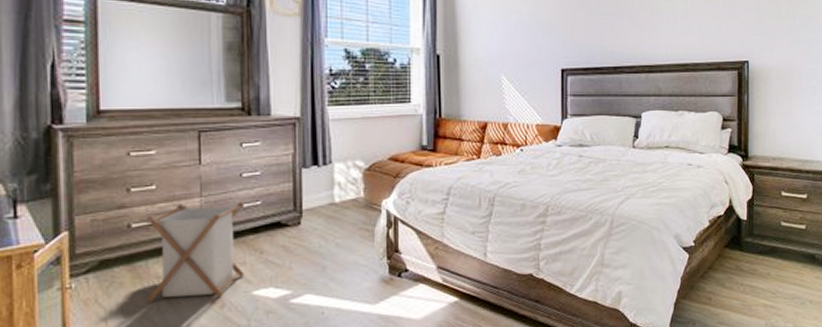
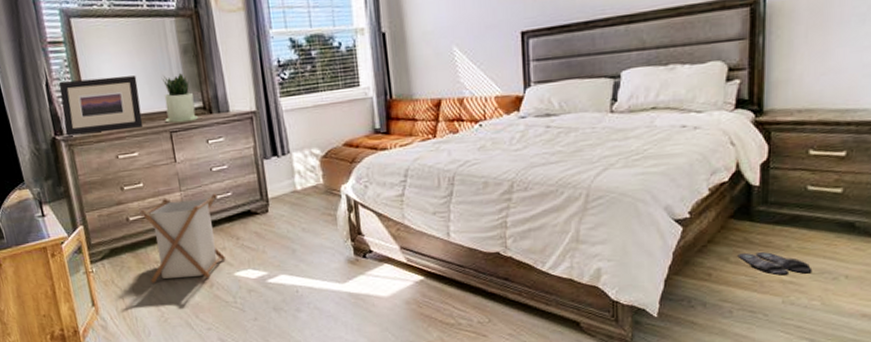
picture frame: none [66,63,168,126] -> present [59,75,144,136]
planter: none [195,71,235,123] -> present [161,73,199,124]
slippers: none [731,279,786,300] -> present [737,252,811,275]

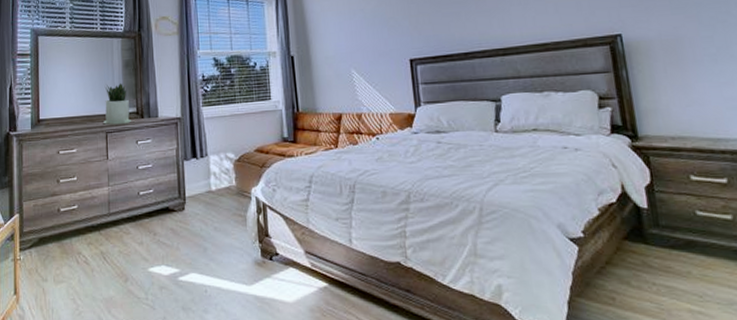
picture frame: present [59,75,144,136] -> none [18,83,85,132]
laundry basket: present [140,193,225,283] -> none [70,189,142,274]
slippers: present [737,252,811,275] -> none [638,278,719,304]

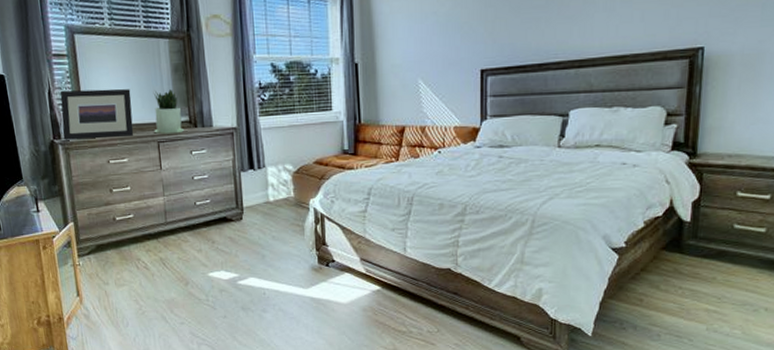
picture frame: none [18,83,85,132] -> present [60,88,134,140]

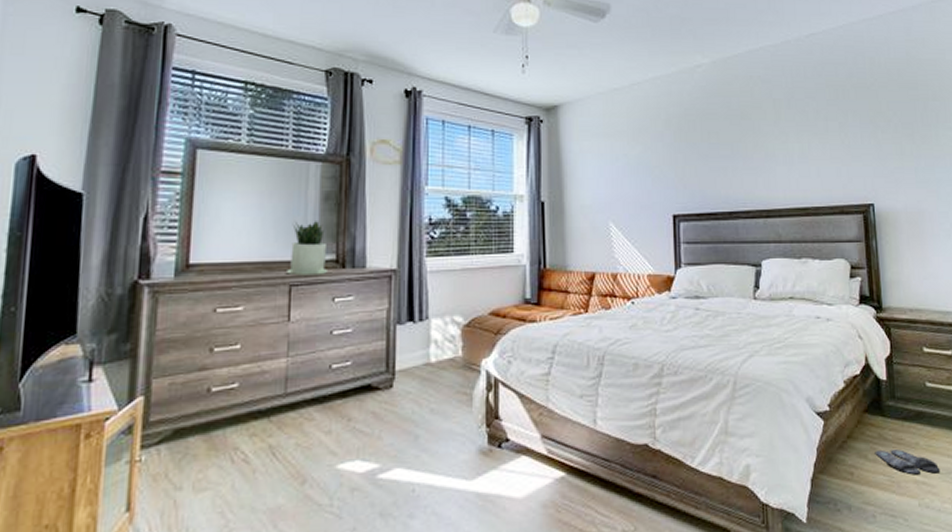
picture frame: present [60,88,134,140] -> none [153,216,262,281]
slippers: none [667,283,734,305] -> present [875,449,939,475]

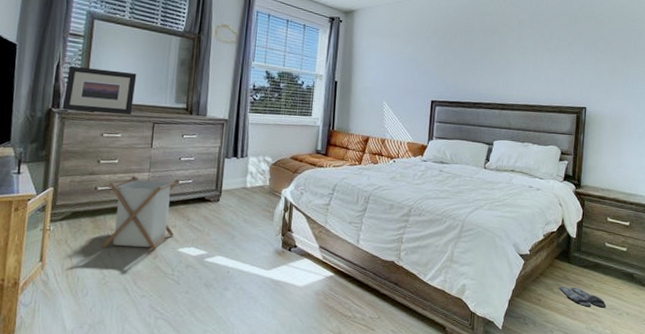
picture frame: none [153,216,262,281] -> present [62,65,137,116]
laundry basket: none [221,361,333,478] -> present [102,175,180,250]
planter: present [287,221,329,276] -> none [152,78,181,118]

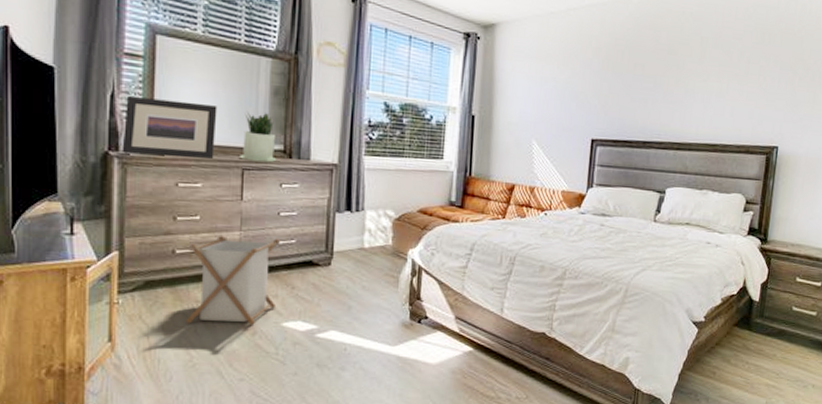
planter: none [152,78,181,118] -> present [240,112,277,163]
slippers: present [559,287,606,308] -> none [737,358,789,380]

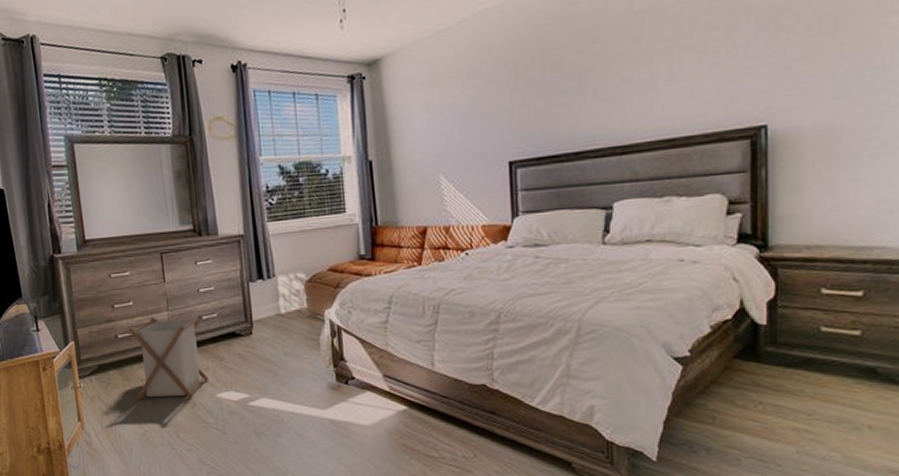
picture frame: present [122,95,218,160] -> none [60,198,136,255]
planter: present [240,112,277,163] -> none [155,197,189,245]

